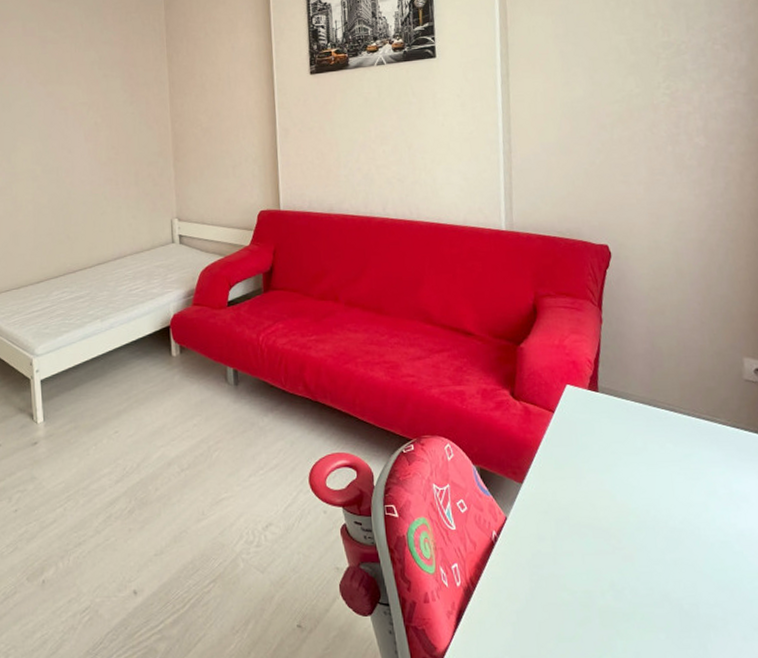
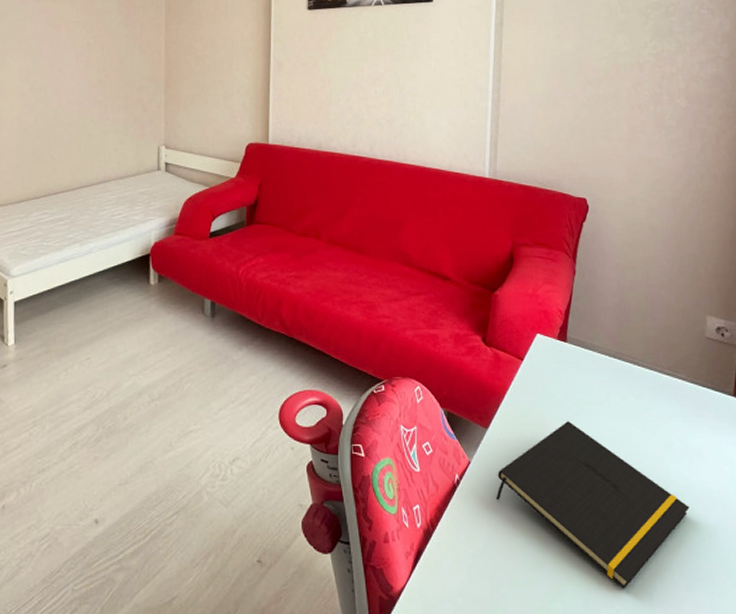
notepad: none [535,472,740,642] -> present [496,421,690,589]

